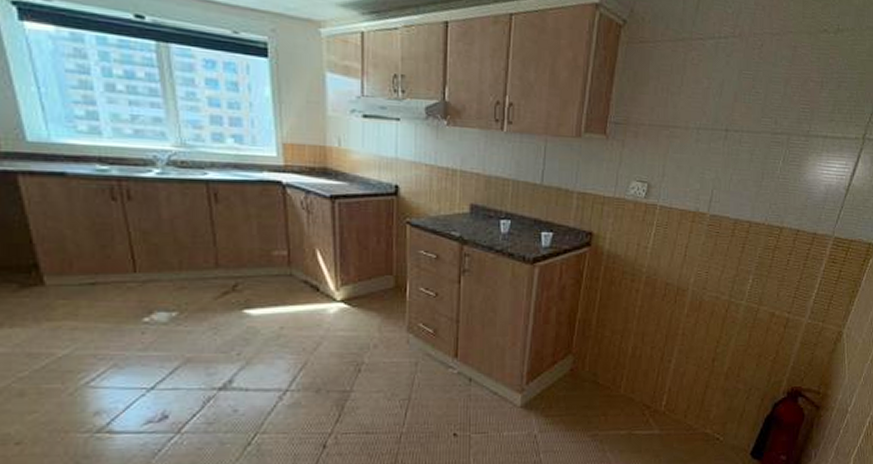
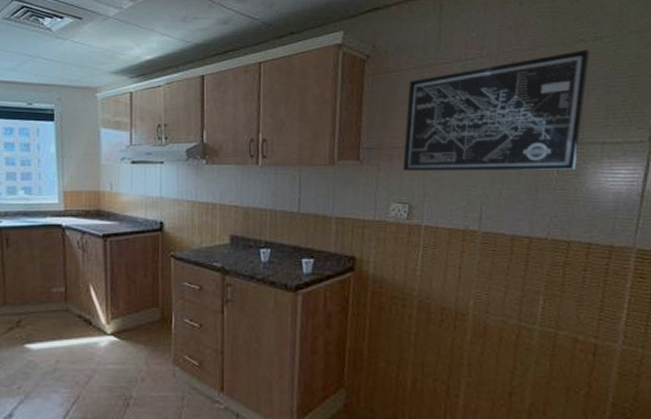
wall art: none [646,40,830,160] -> present [403,49,590,172]

